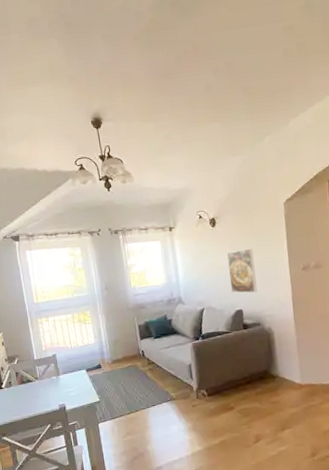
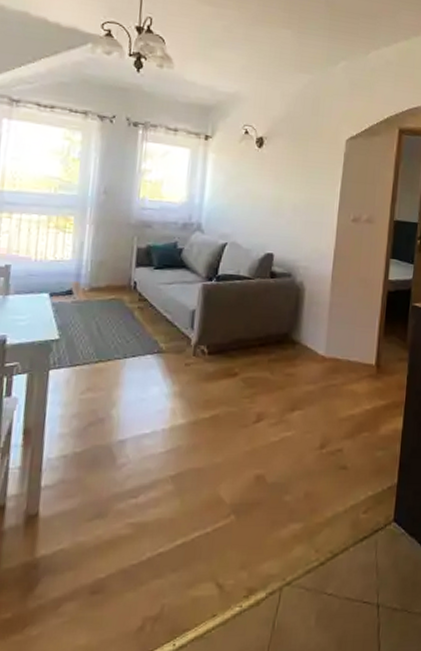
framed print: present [227,248,258,293] -> none [264,181,300,237]

